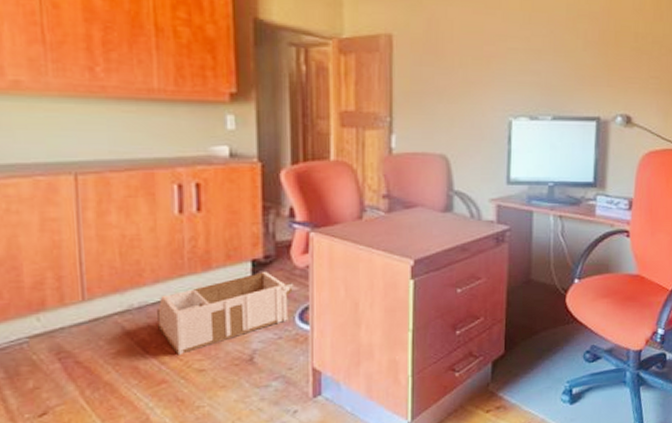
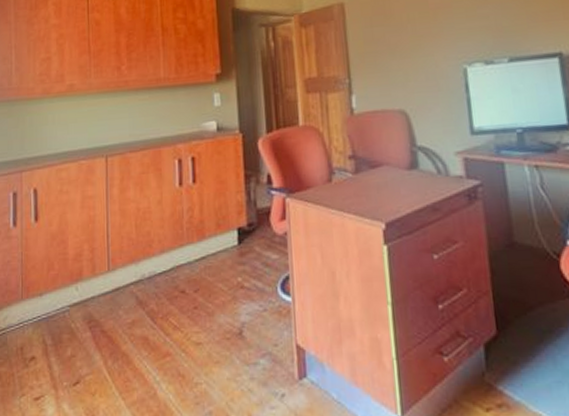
storage bin: present [157,272,293,356] -> none [163,240,274,327]

